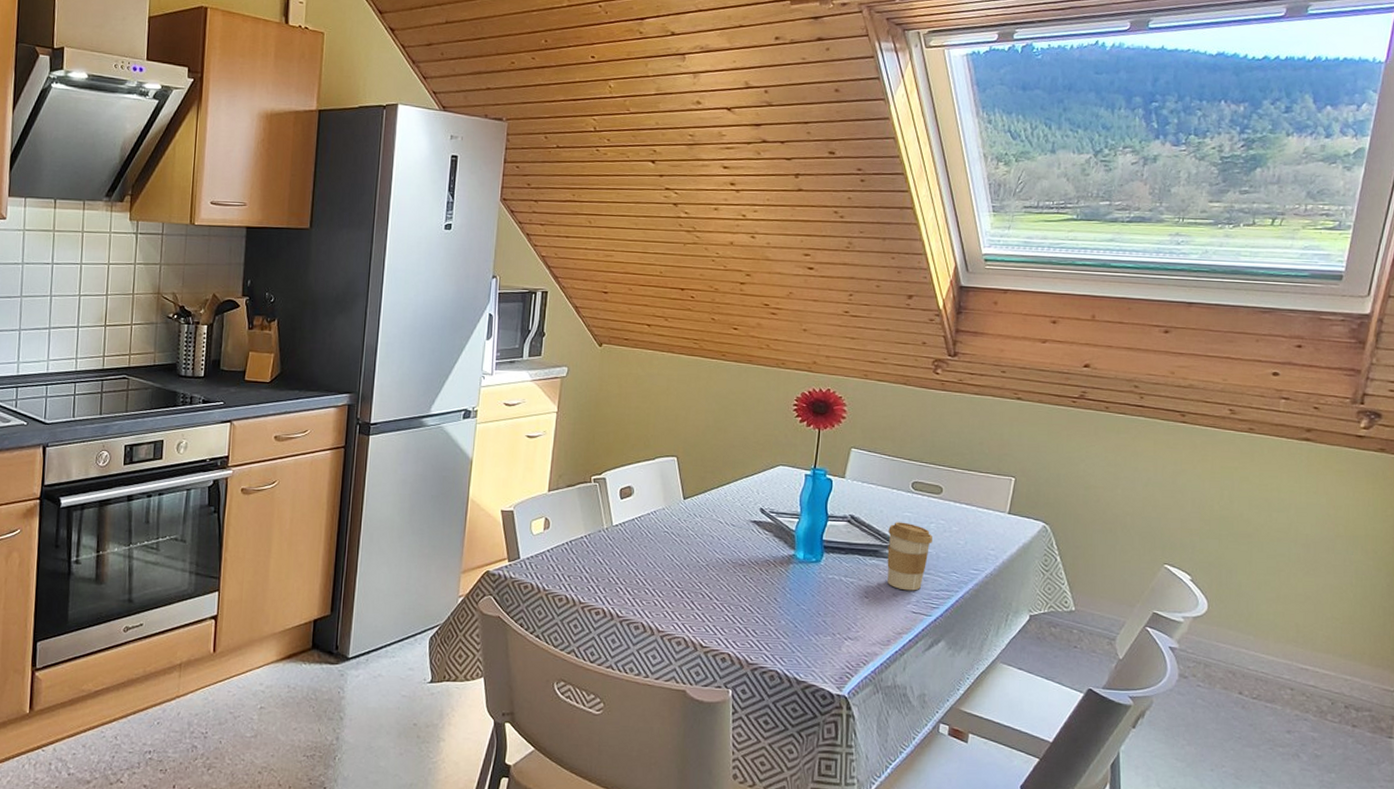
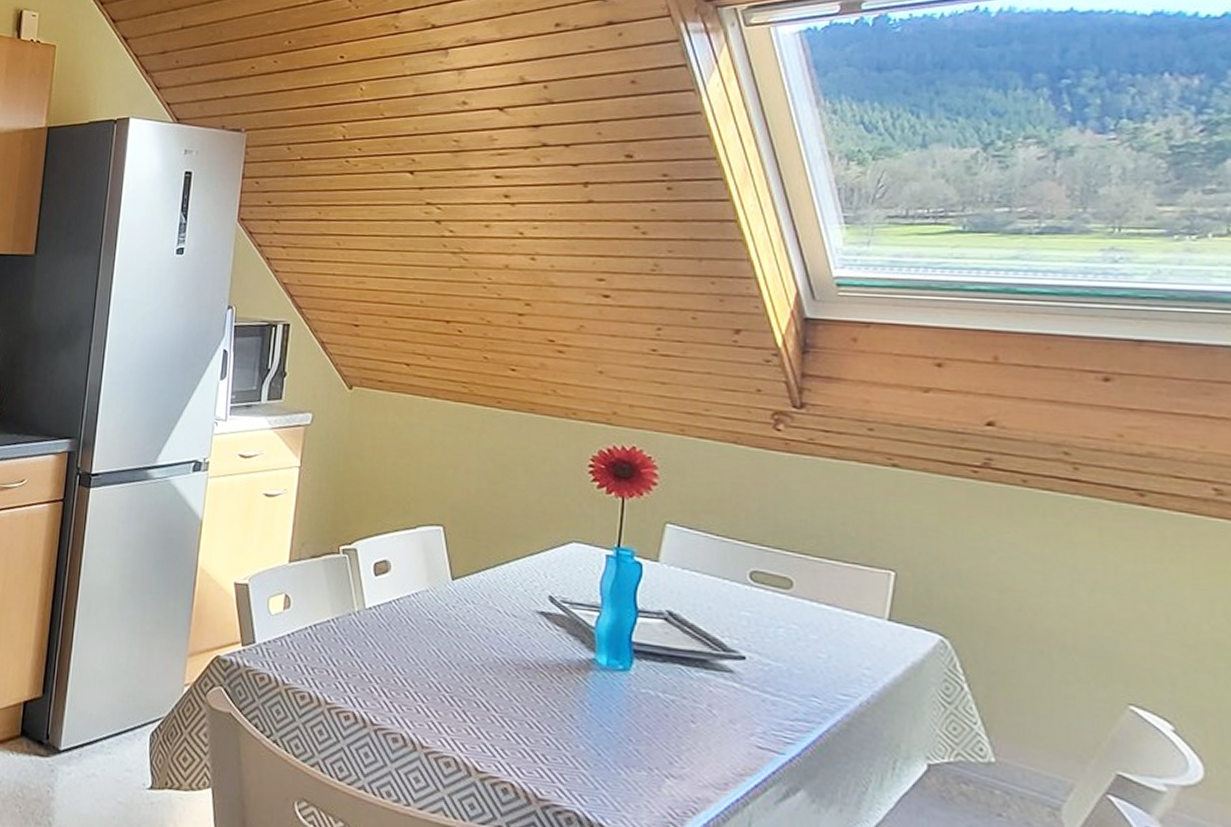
coffee cup: present [887,522,932,591] -> none [720,623,781,718]

